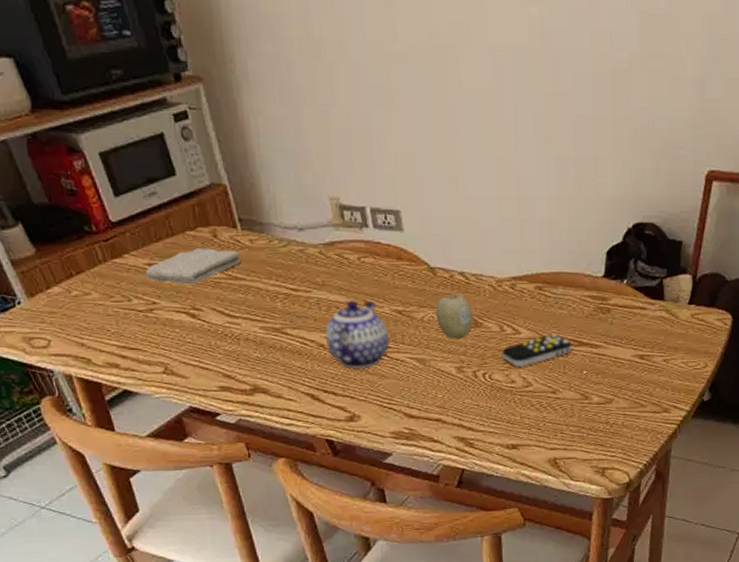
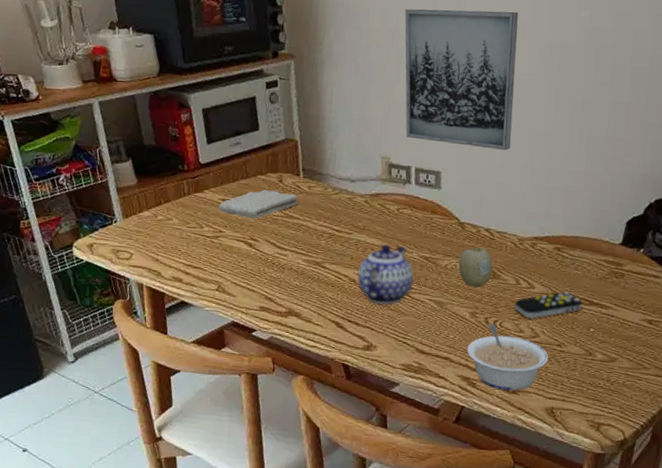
wall art: none [327,11,474,180] -> present [405,9,519,150]
legume: none [459,376,545,446] -> present [467,323,549,391]

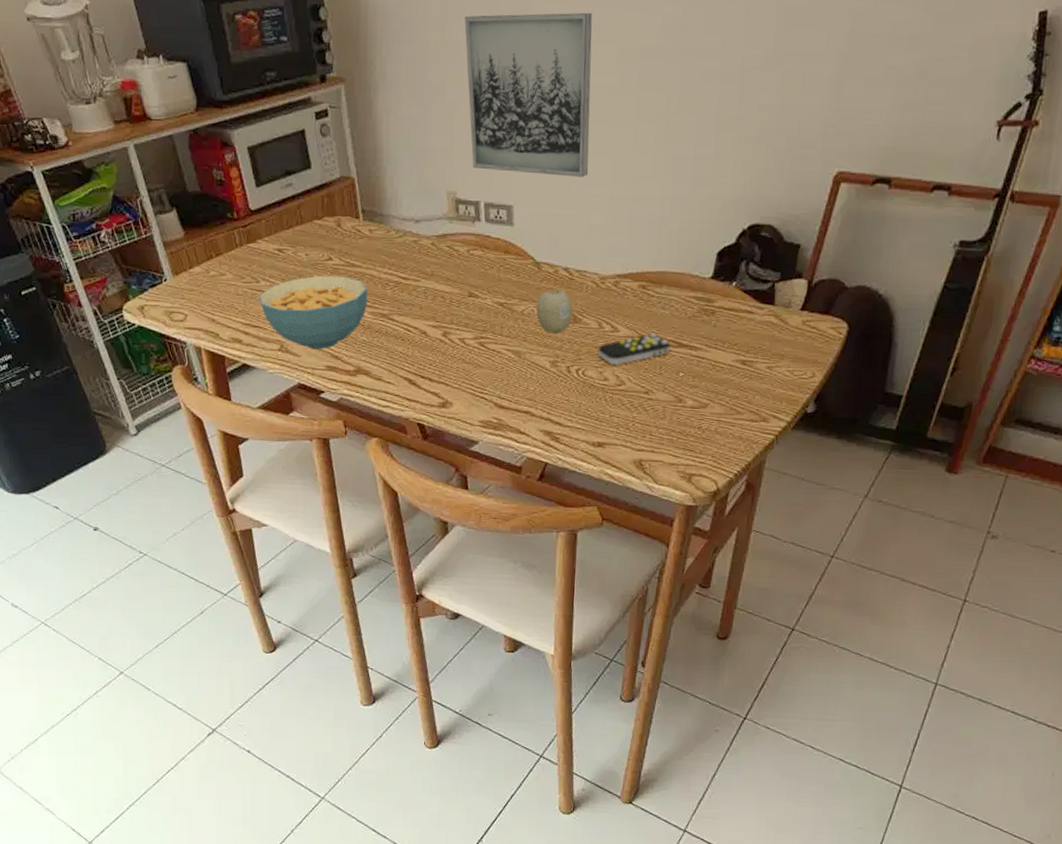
cereal bowl: none [201,224,303,292] -> present [259,275,368,350]
washcloth: present [219,189,299,219] -> none [275,236,360,270]
teapot: present [357,244,414,305] -> none [428,291,489,358]
legume: present [467,323,549,391] -> none [549,372,636,444]

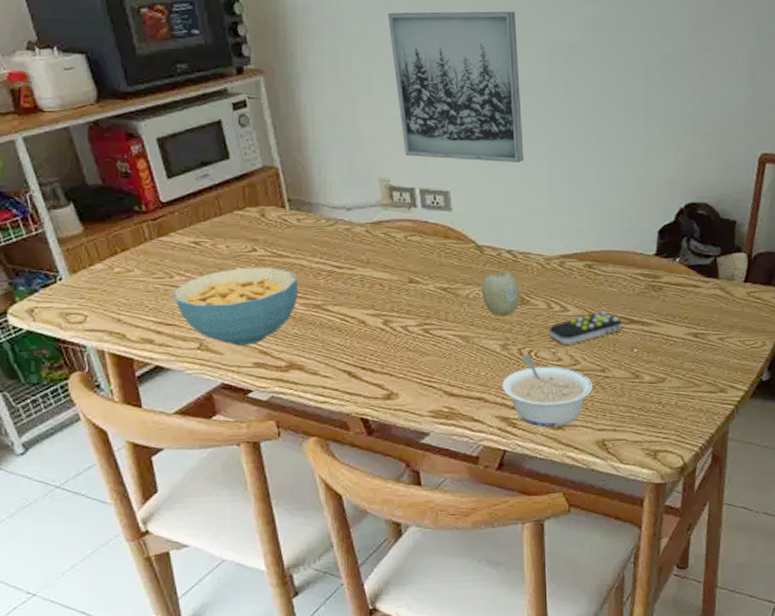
legume: none [549,372,636,444] -> present [502,354,593,427]

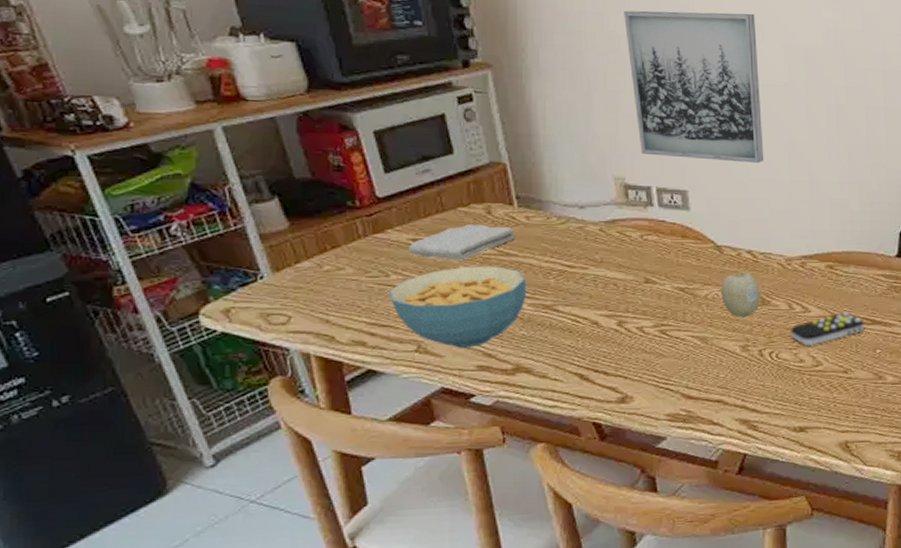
washcloth: none [191,227,287,262] -> present [409,224,515,261]
legume: present [502,354,593,427] -> none [742,355,836,429]

